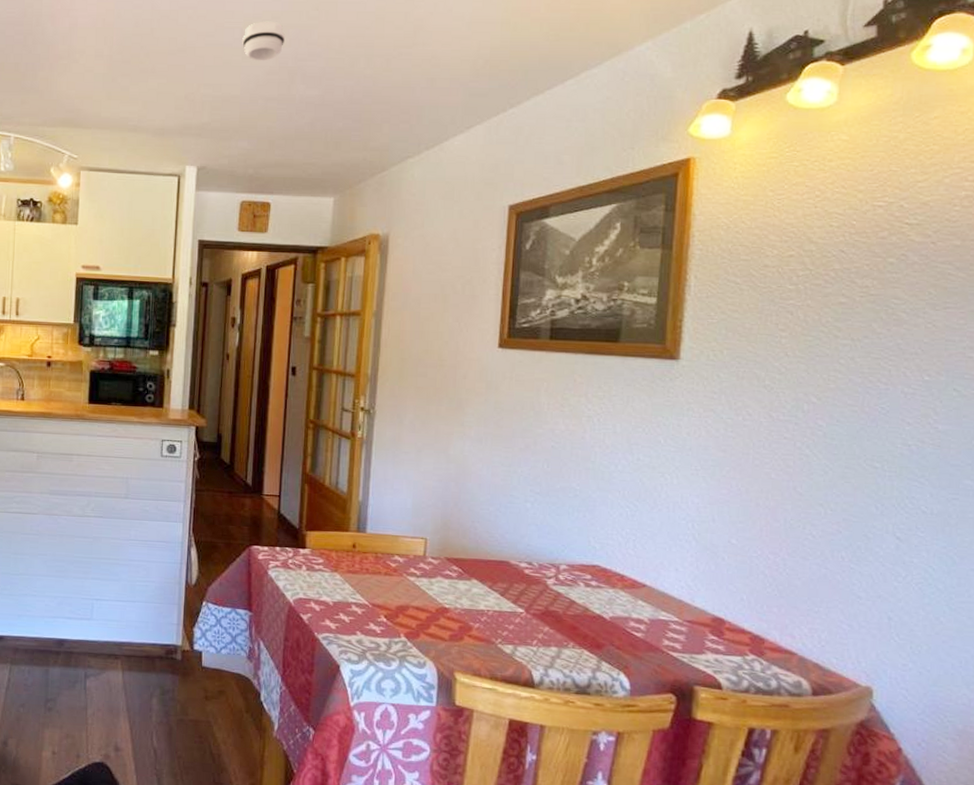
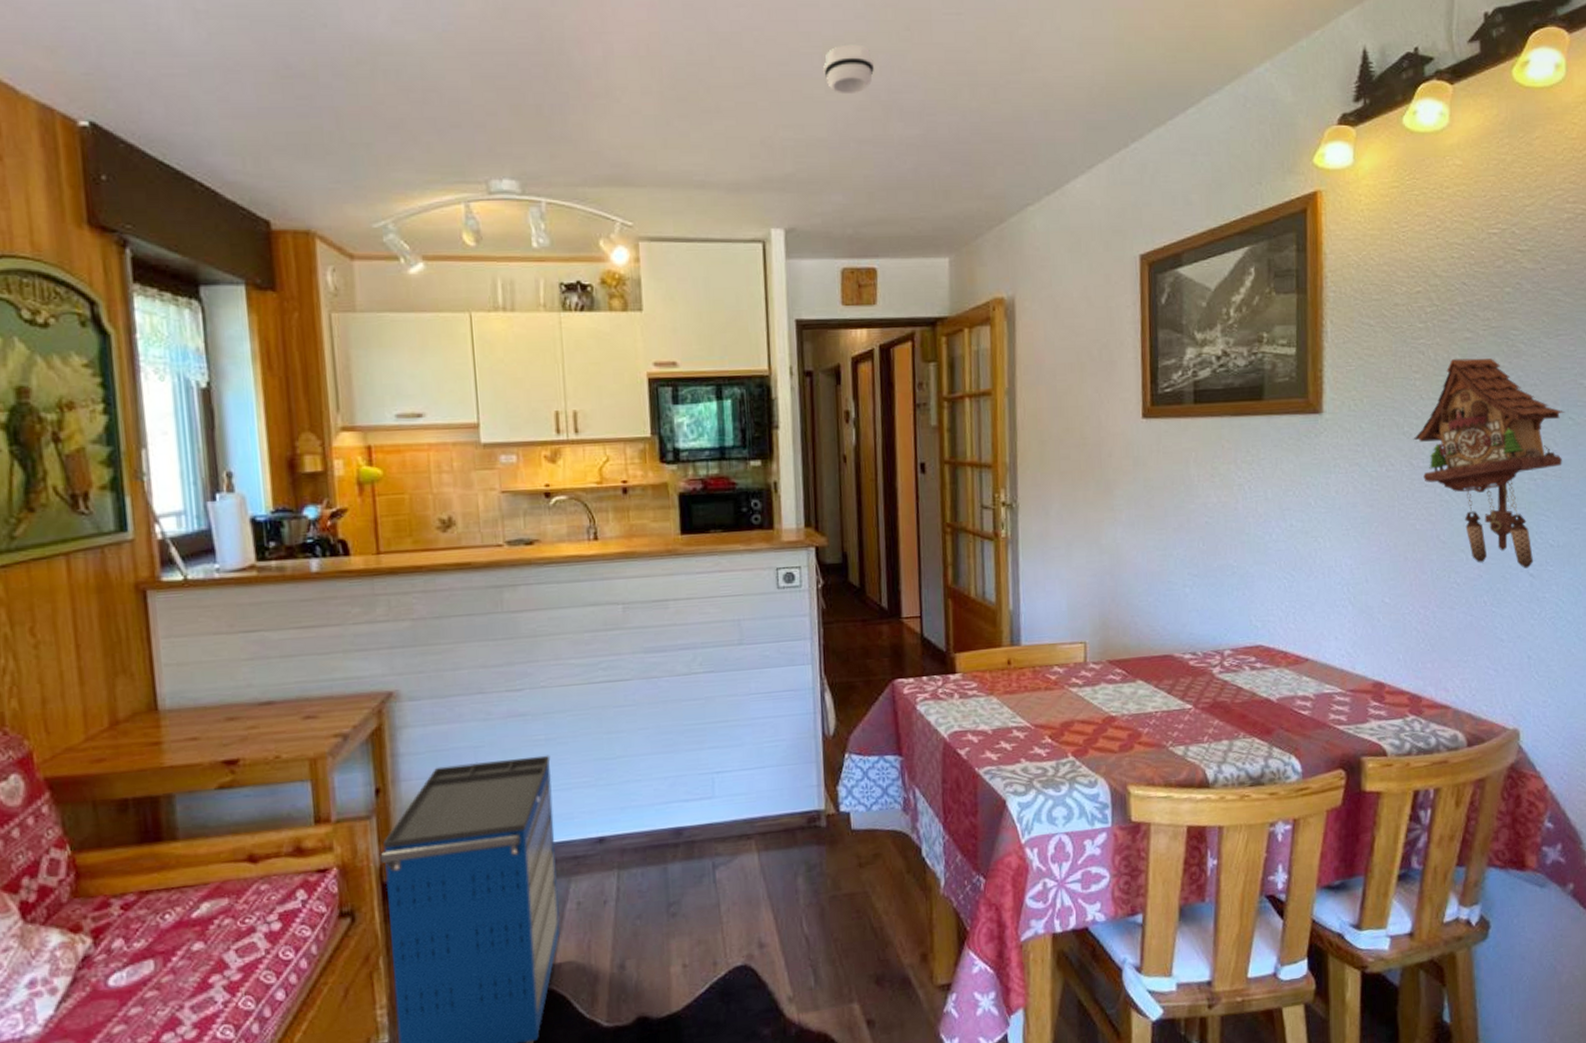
cuckoo clock: none [774,322,950,531] -> present [1413,358,1566,568]

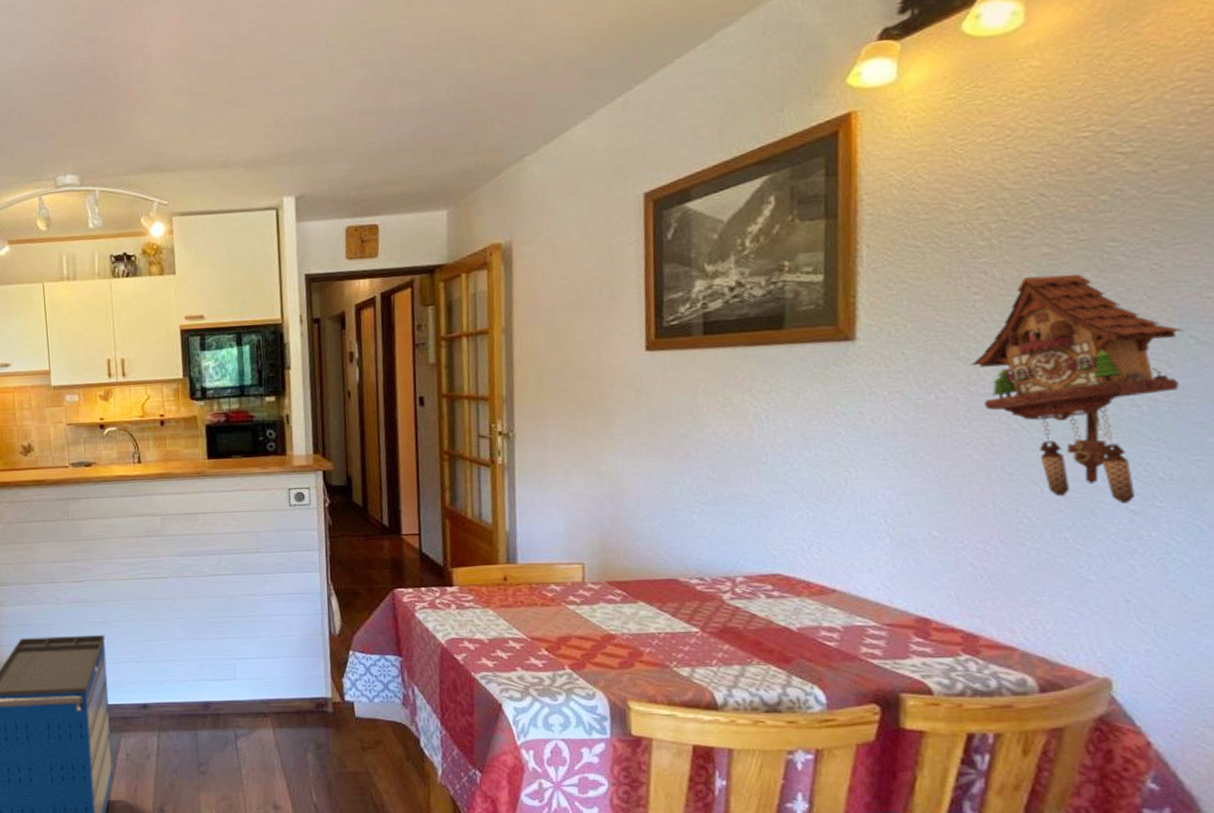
smoke detector: present [823,44,875,95] -> none [329,27,377,73]

